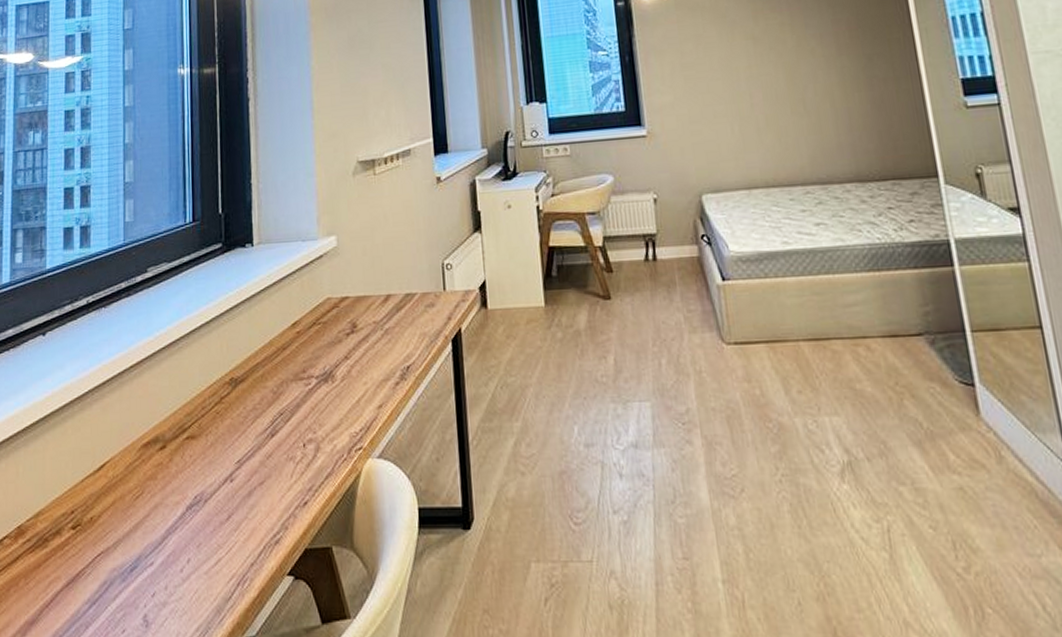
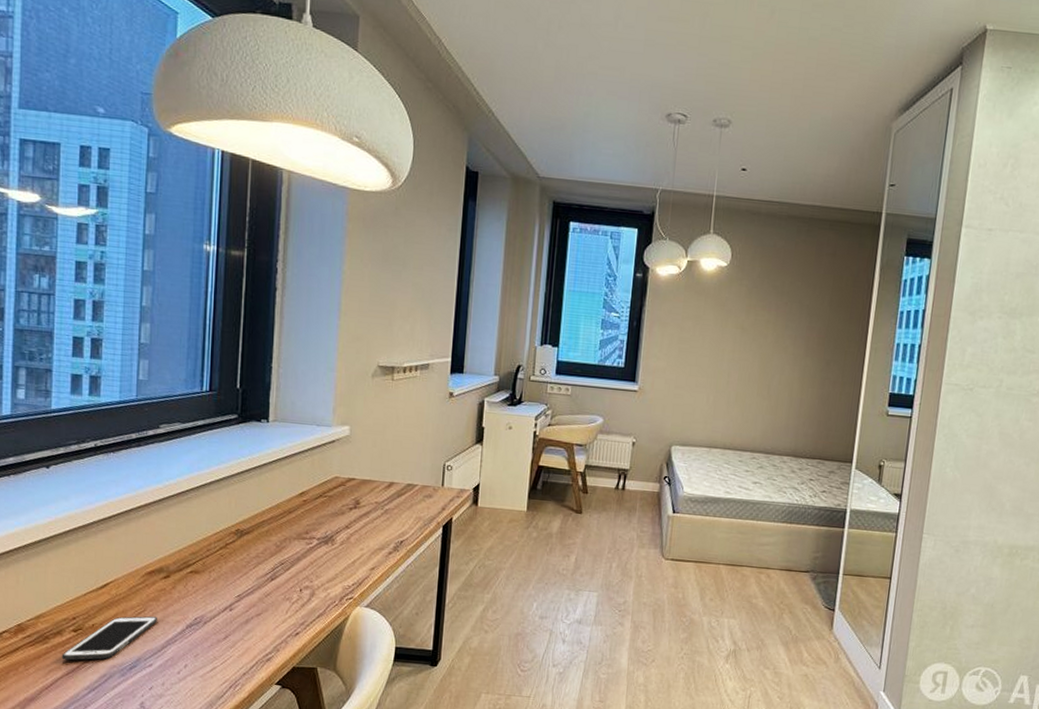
cell phone: none [61,499,156,567] -> present [61,616,157,661]

